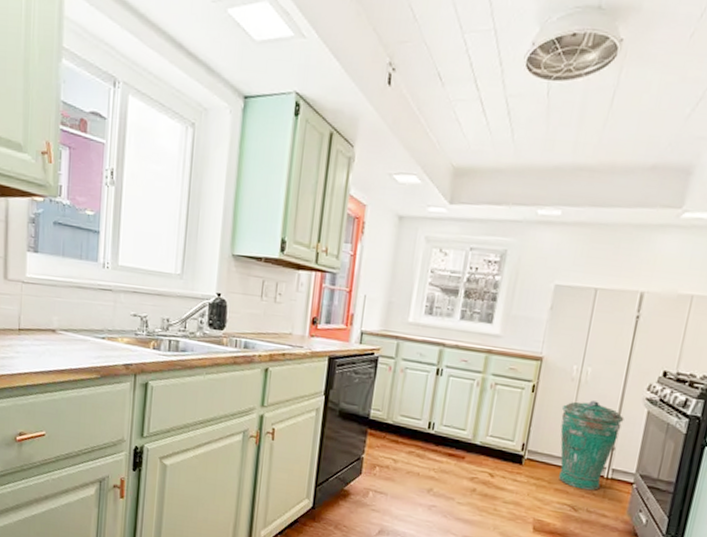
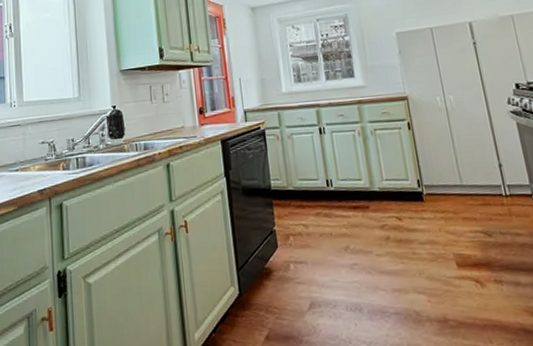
trash can: present [559,400,625,491] -> none [440,124,503,213]

